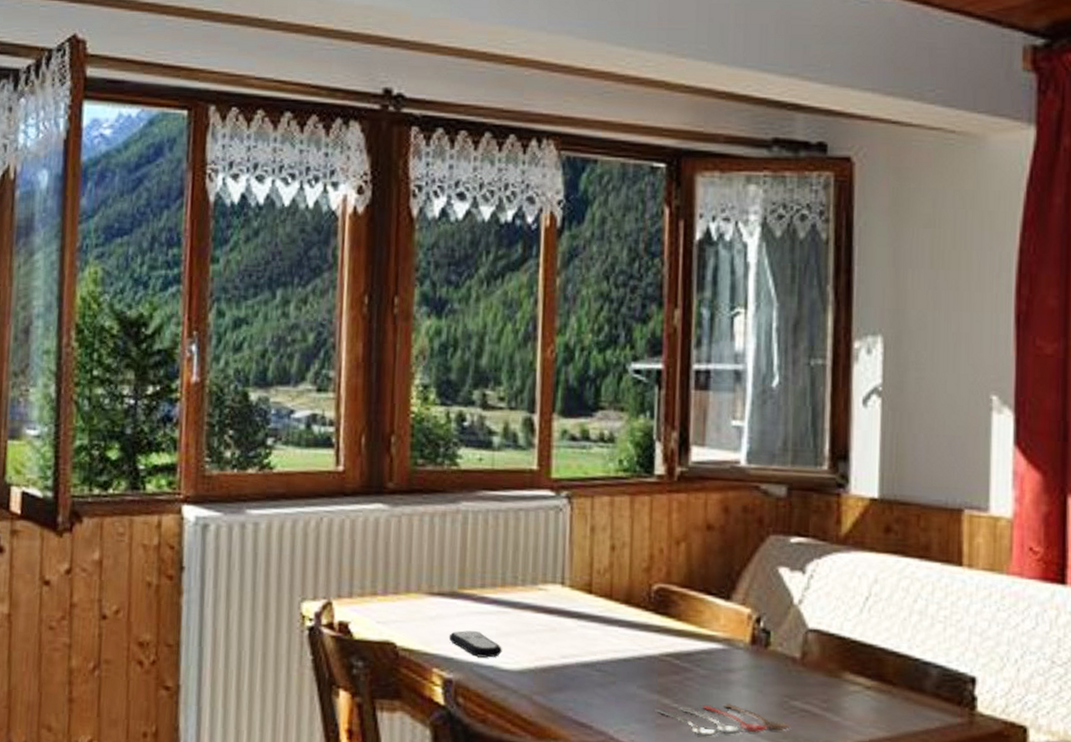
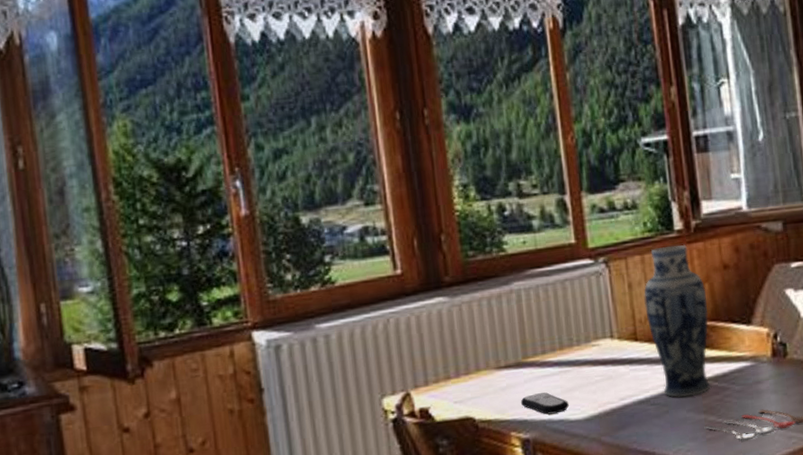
vase: none [606,491,682,670] -> present [644,244,711,397]

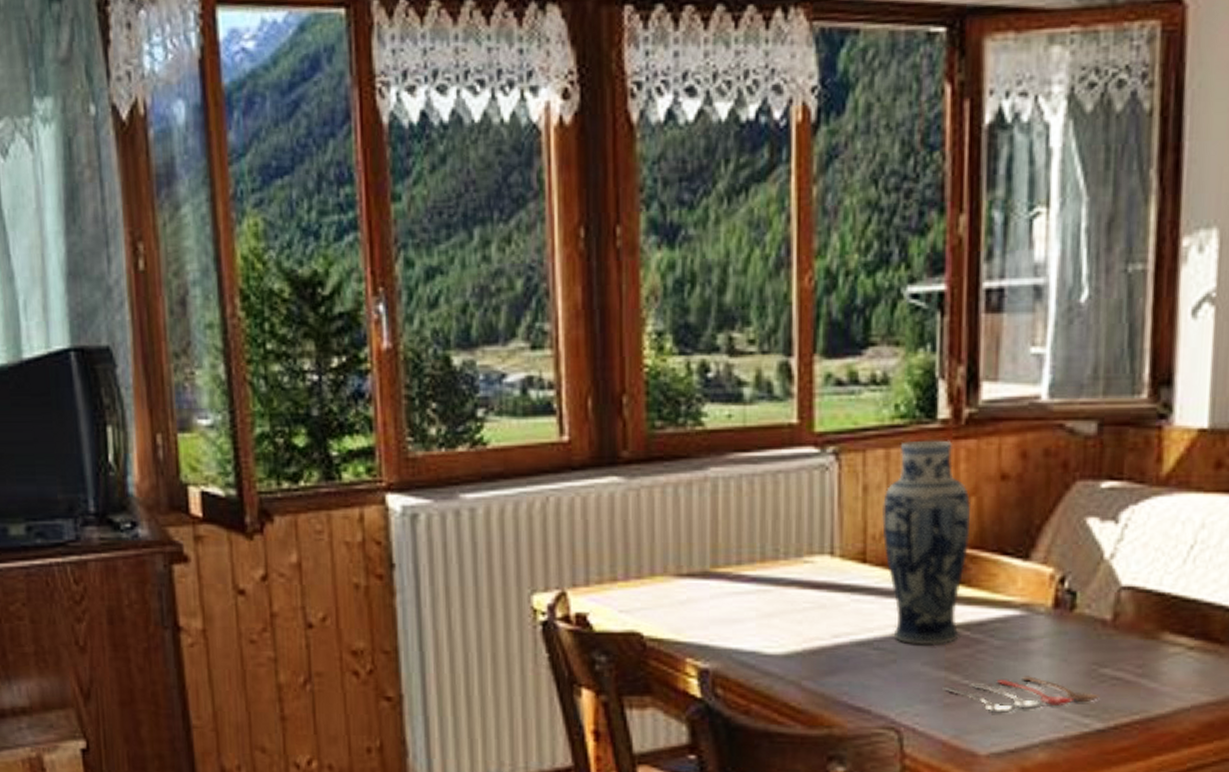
remote control: present [520,392,569,415] -> none [702,614,764,643]

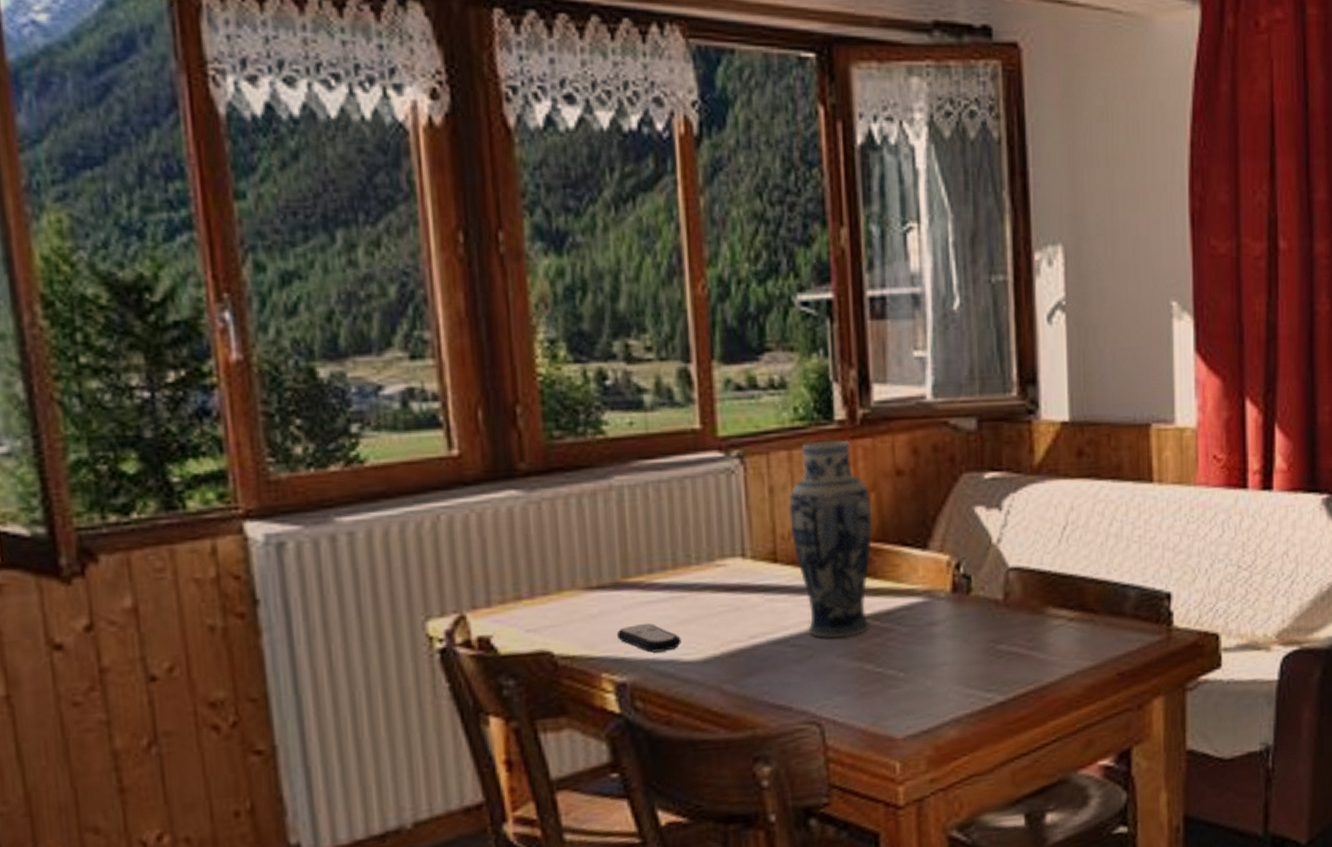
remote control: none [702,614,764,643] -> present [616,624,681,653]
cooking utensil: present [944,676,1100,714] -> none [859,658,999,698]

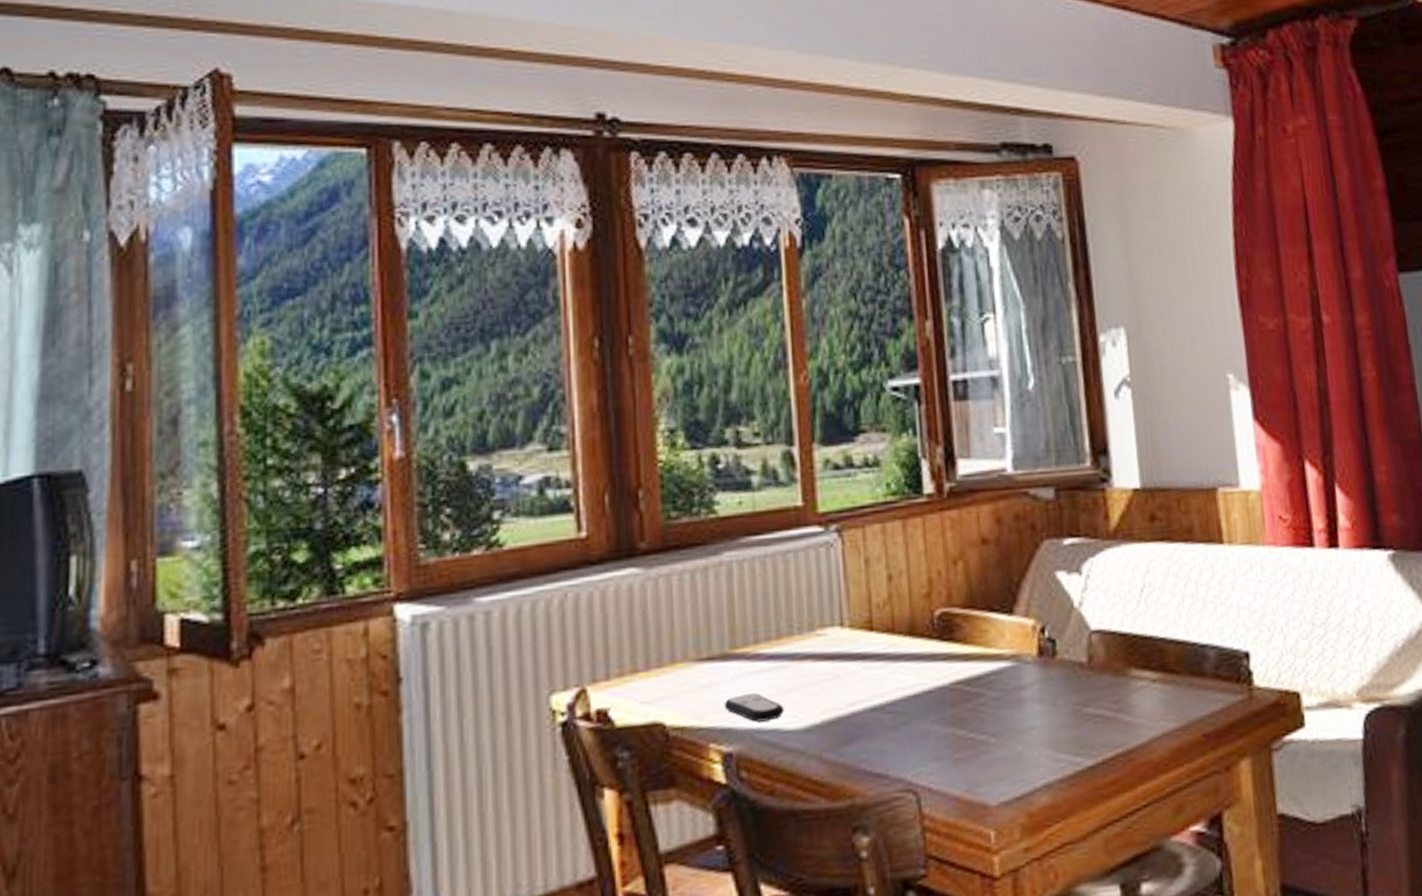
vase: present [789,439,873,638] -> none [883,511,962,704]

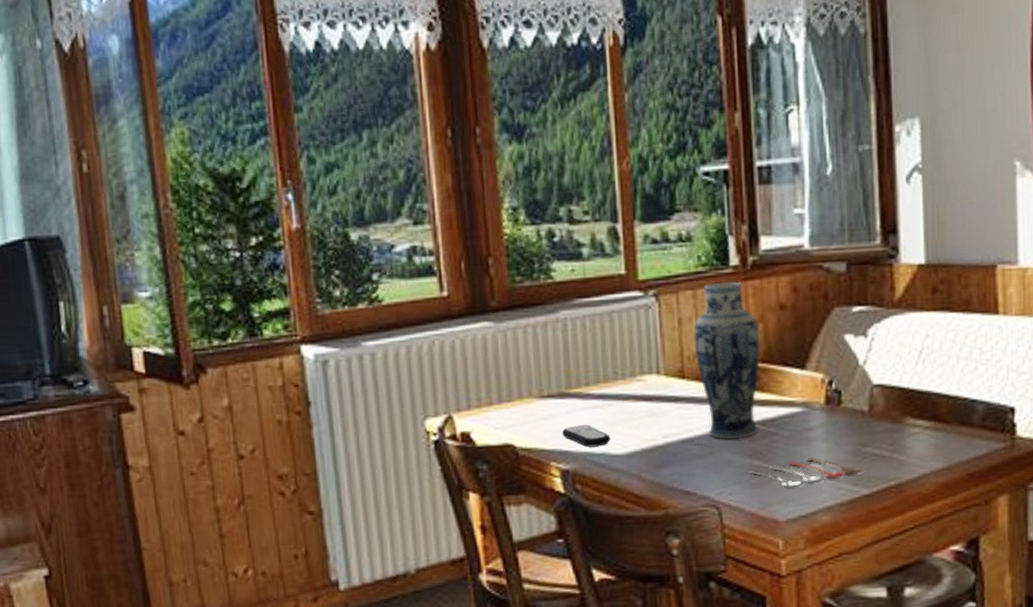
vase: none [883,511,962,704] -> present [694,281,761,439]
cooking utensil: none [953,723,1087,764] -> present [750,457,865,489]

